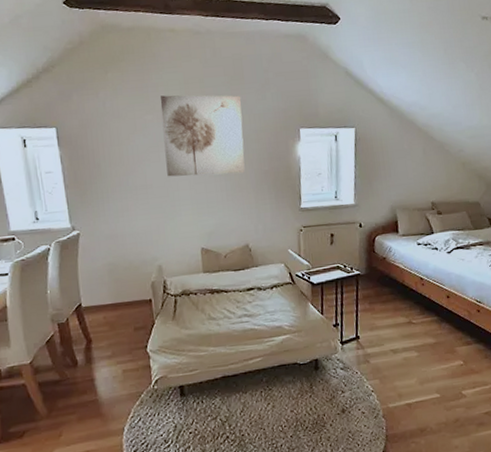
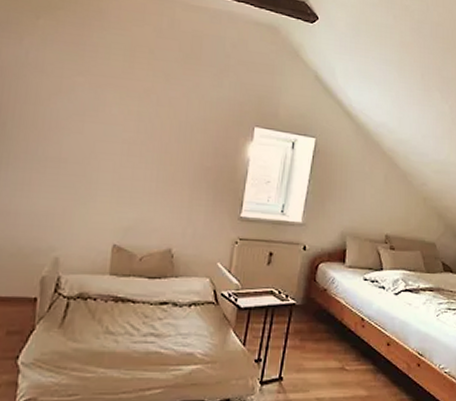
wall art: present [160,95,245,177] -> none [88,58,194,166]

